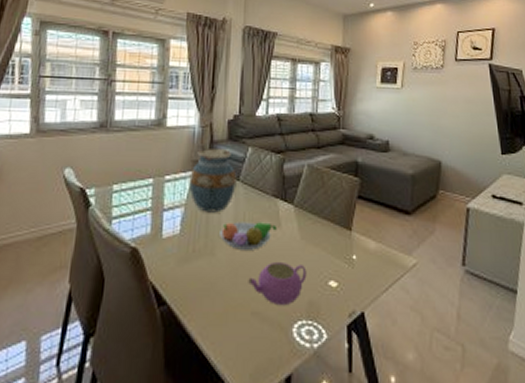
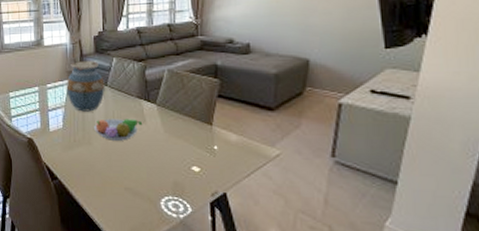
teapot: present [248,263,307,305] -> none [120,151,171,184]

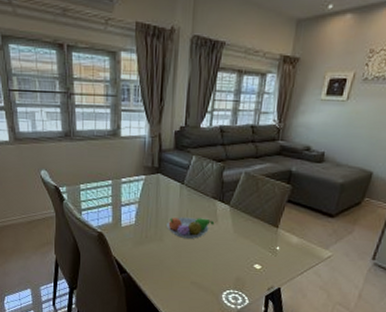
vase: present [66,60,105,112] -> none [141,155,182,209]

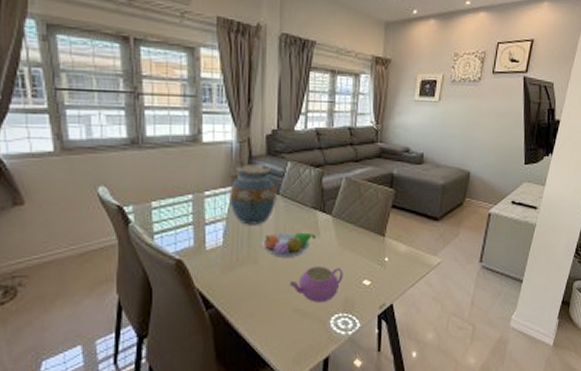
vase: none [141,155,182,209] -> present [229,163,277,225]
teapot: none [189,249,237,279] -> present [290,267,343,302]

